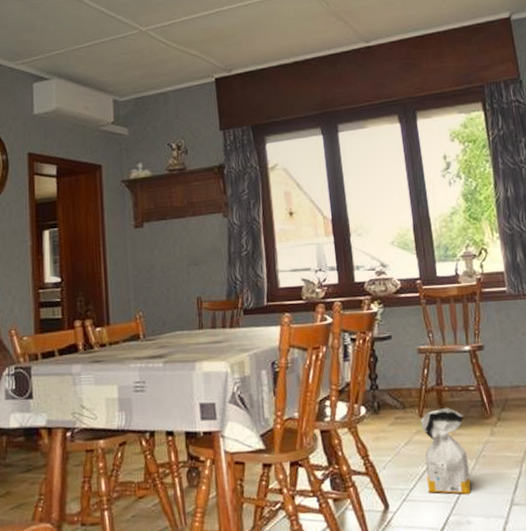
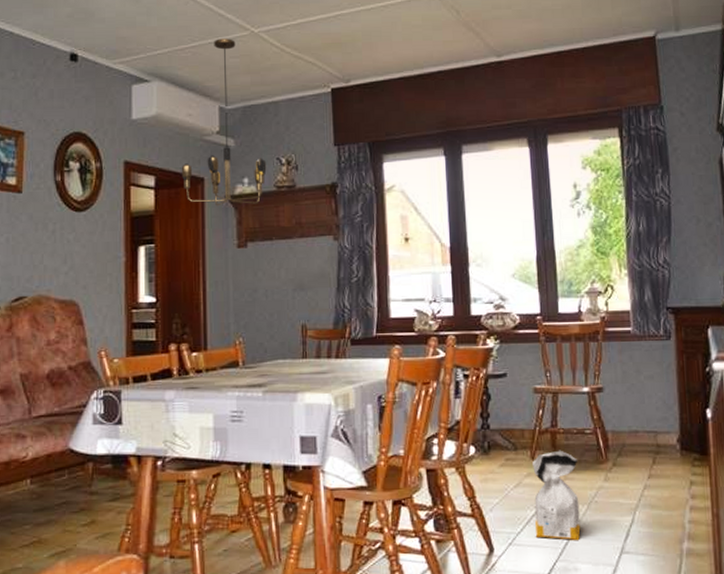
light fixture: none [80,37,159,191] -> present [181,38,267,206]

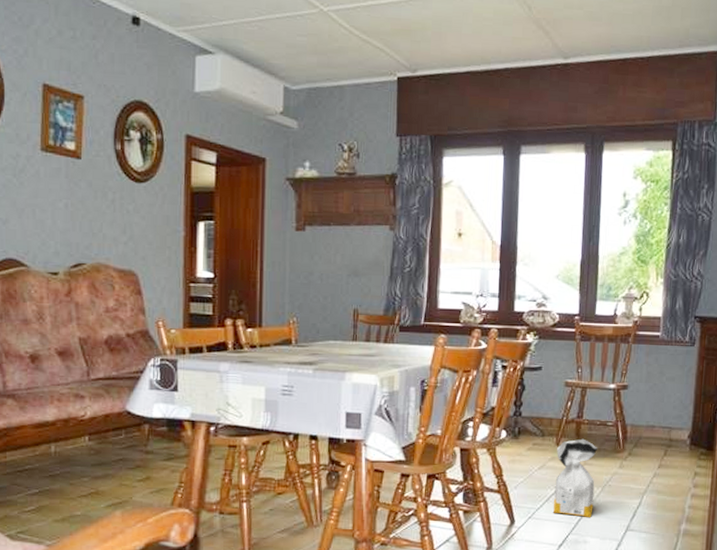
light fixture: present [181,38,267,206] -> none [243,14,329,189]

